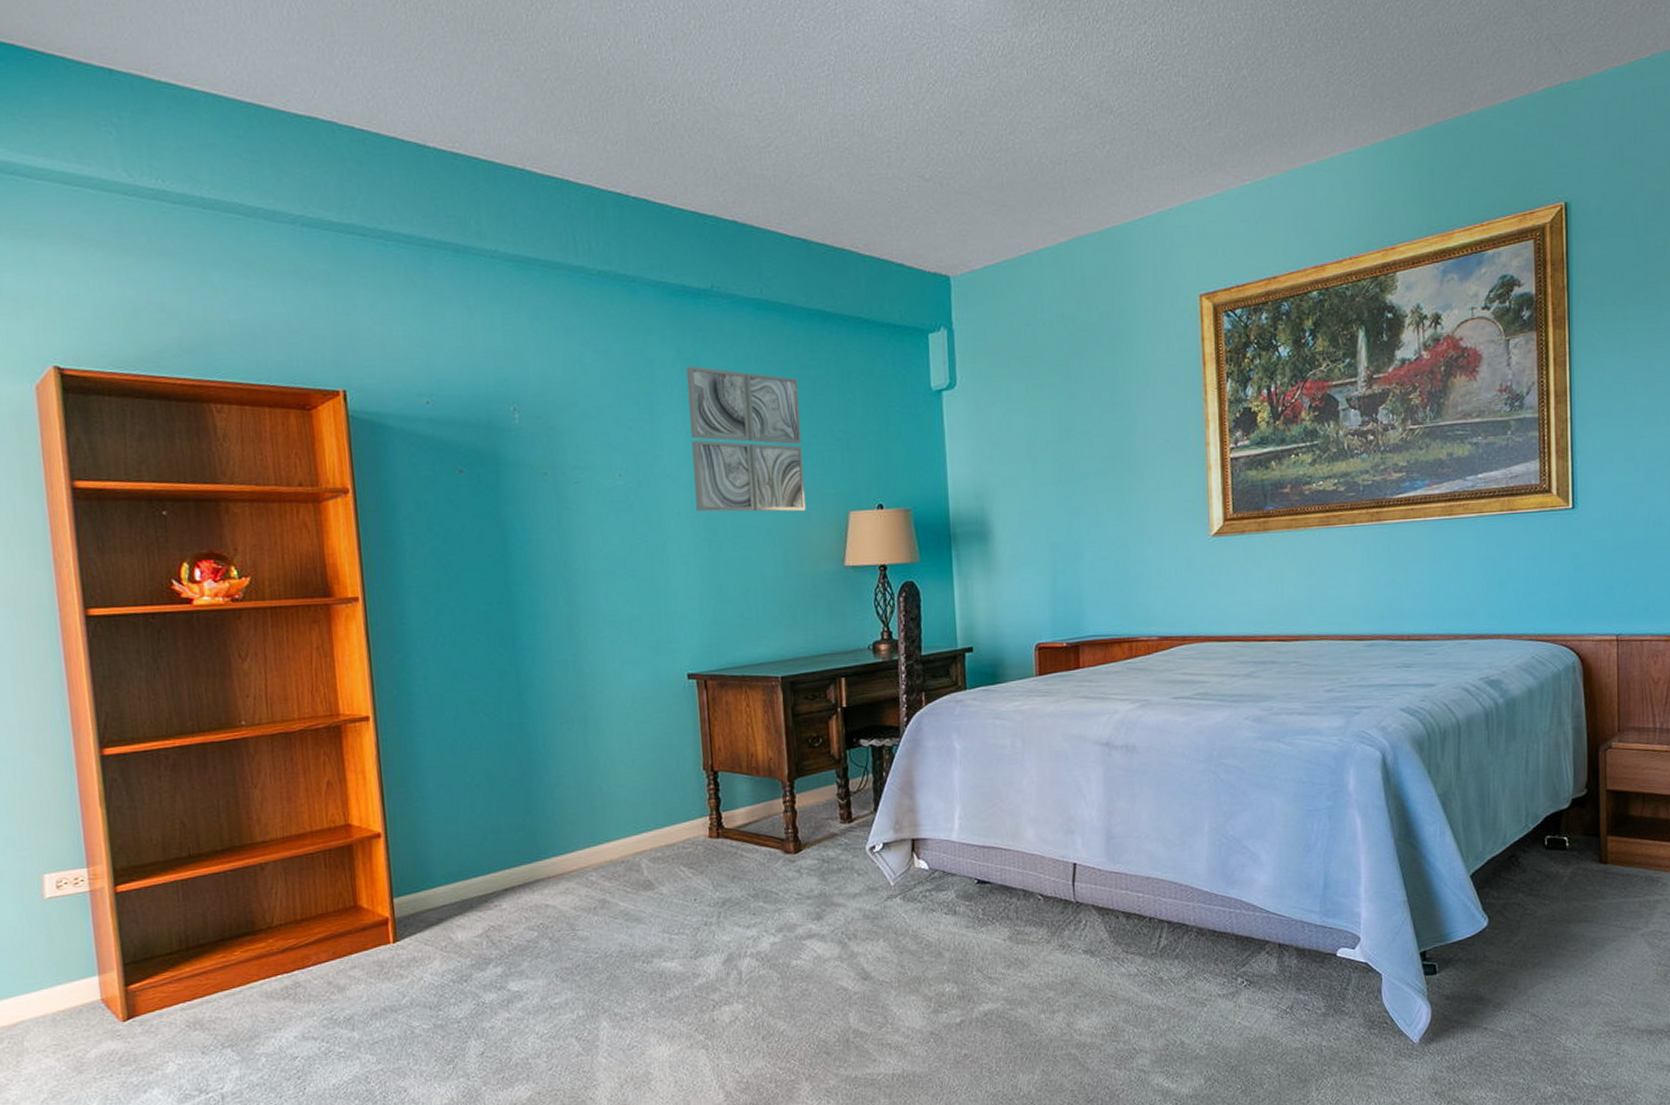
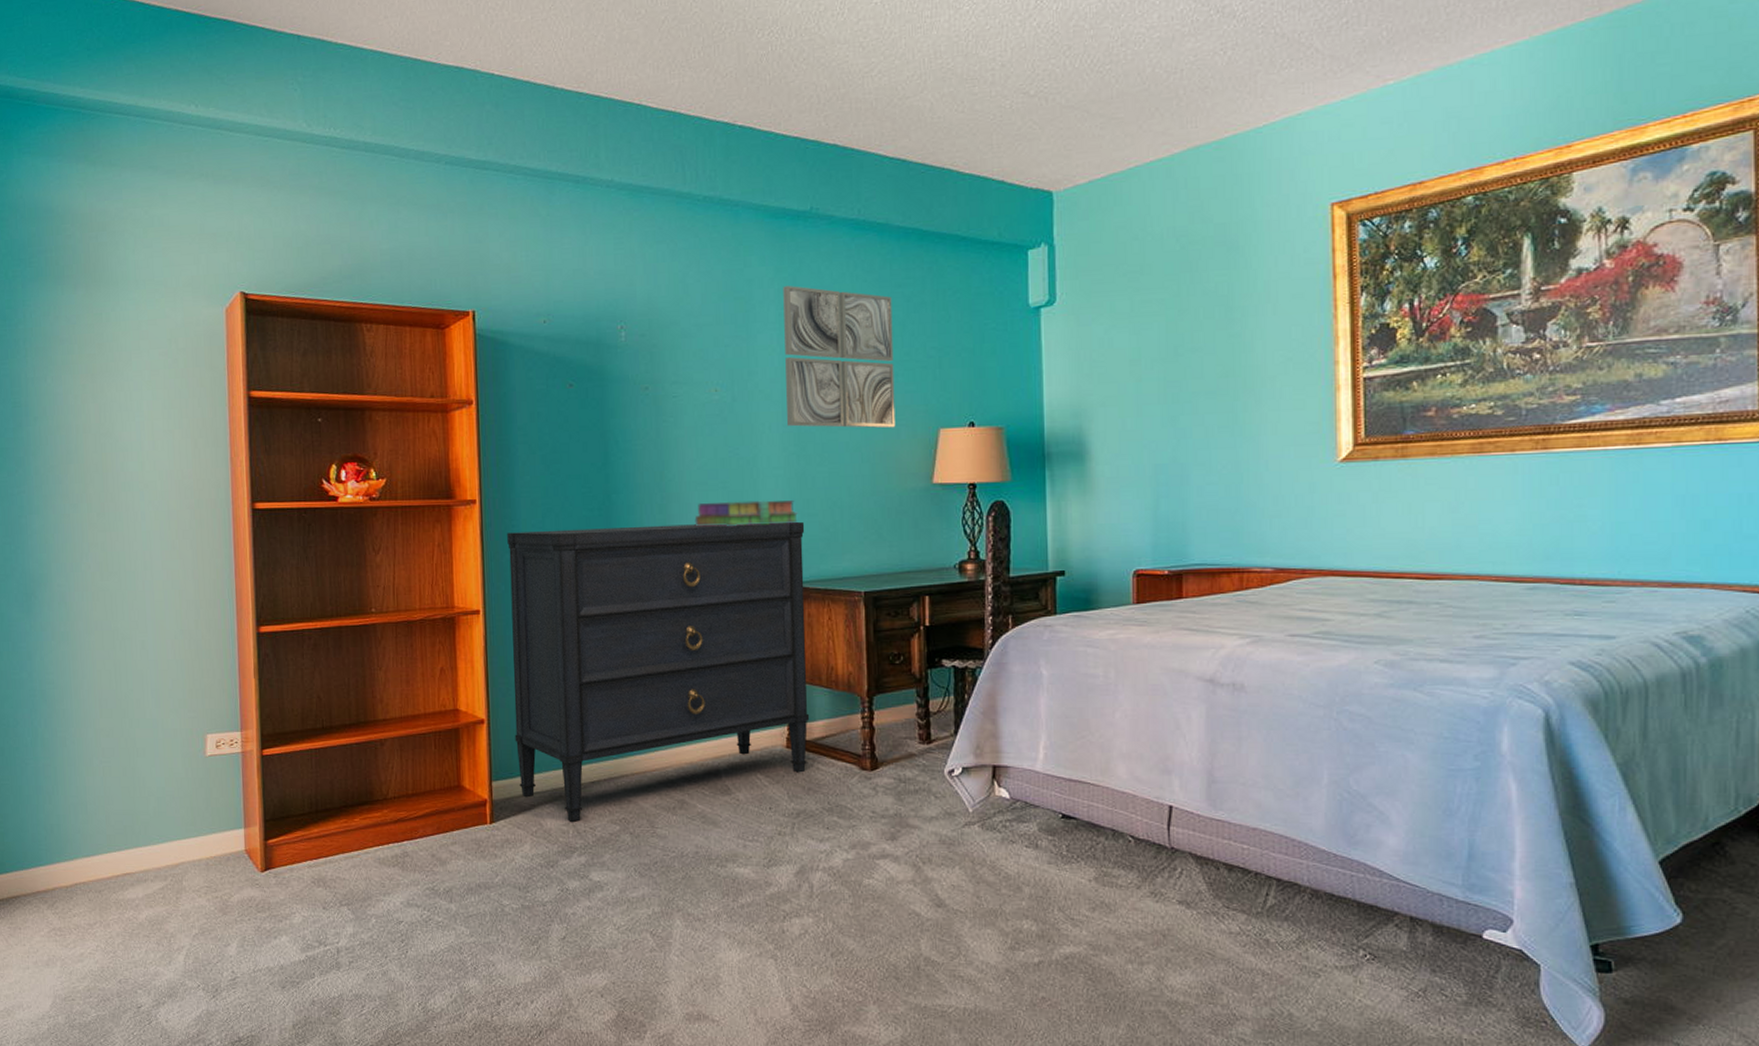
dresser: none [396,609,732,933] -> present [507,521,810,822]
stack of books: none [603,587,711,617] -> present [694,500,798,527]

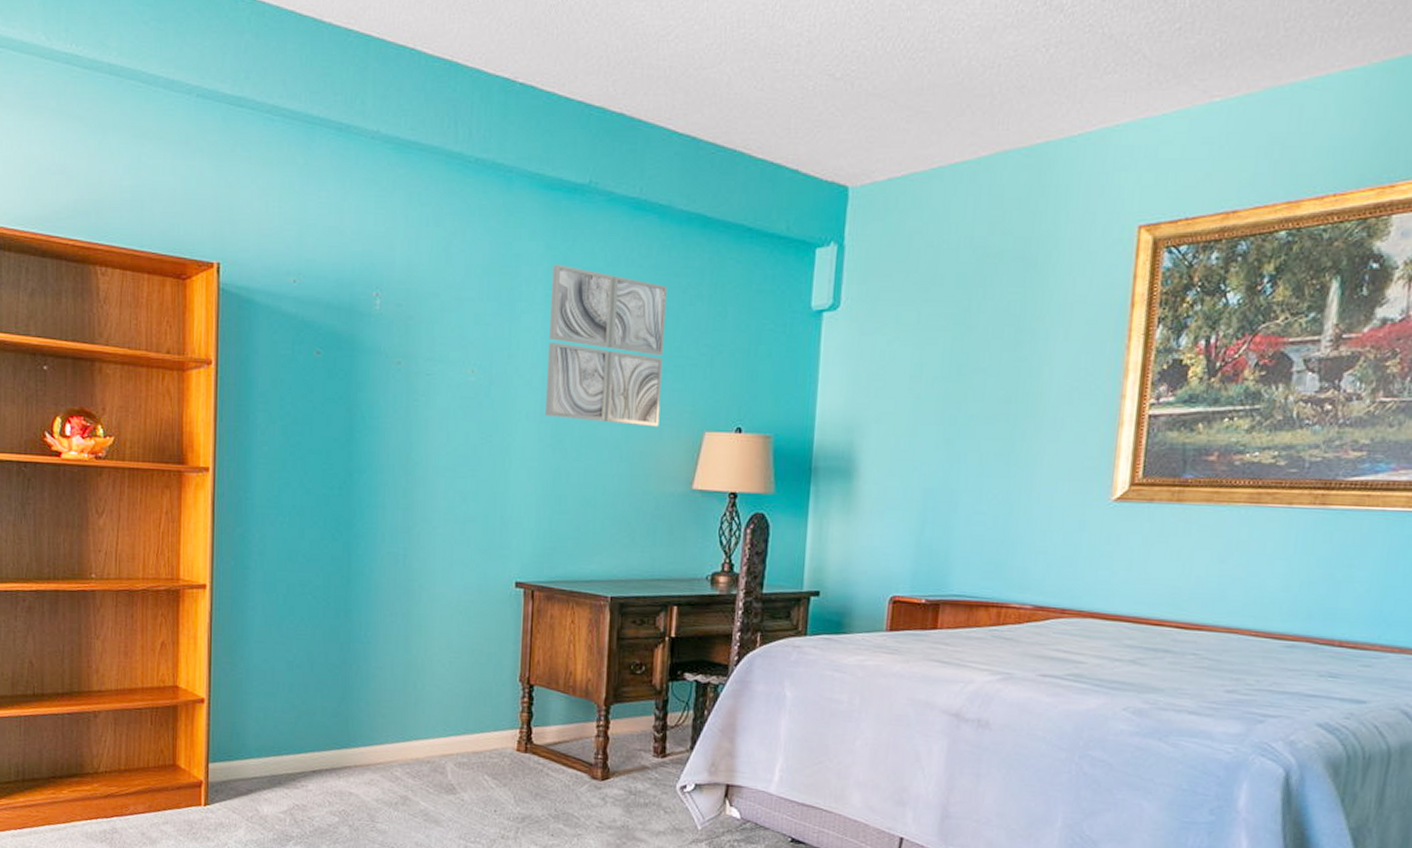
dresser: present [507,521,810,822] -> none [235,505,555,810]
stack of books: present [694,500,798,527] -> none [439,491,548,519]

